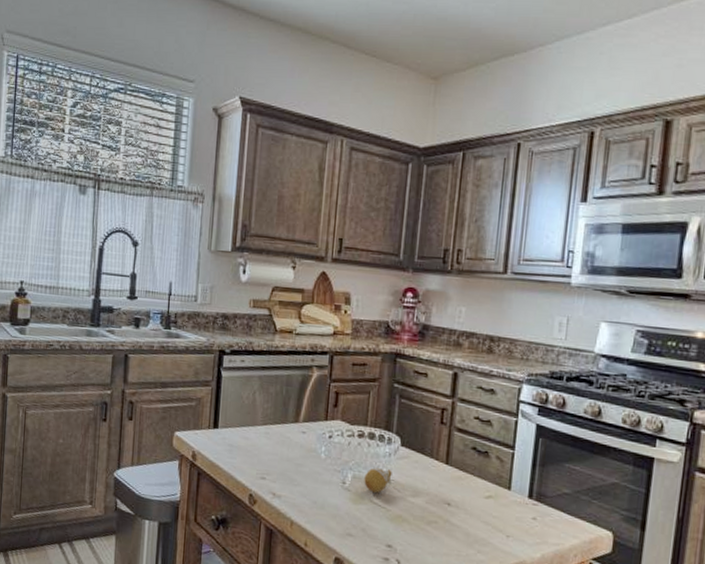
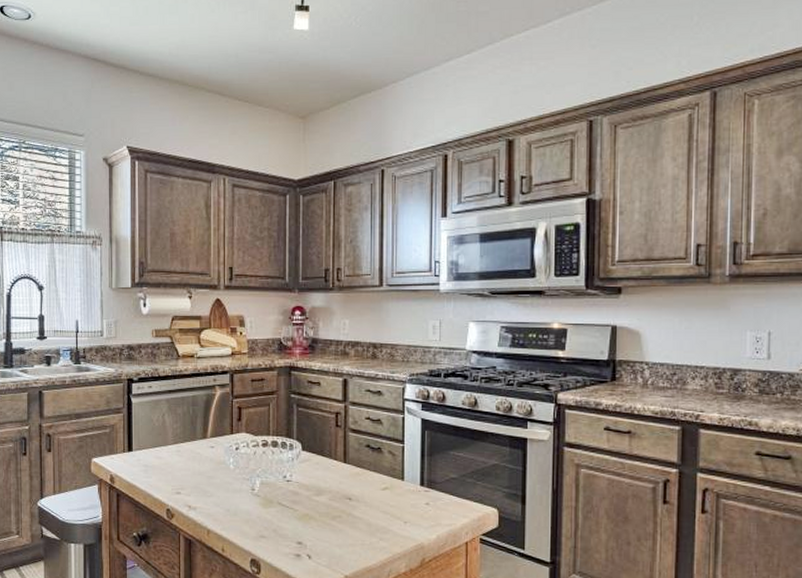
fruit: present [364,468,392,493] -> none [271,473,296,495]

